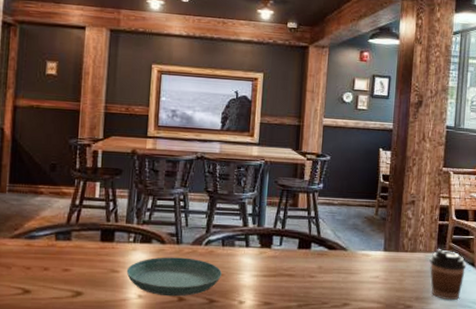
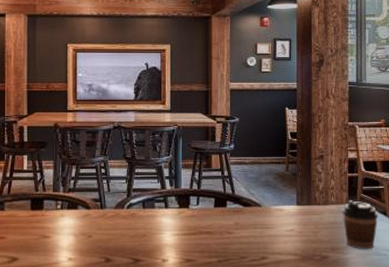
saucer: present [126,257,222,297] -> none [56,221,144,258]

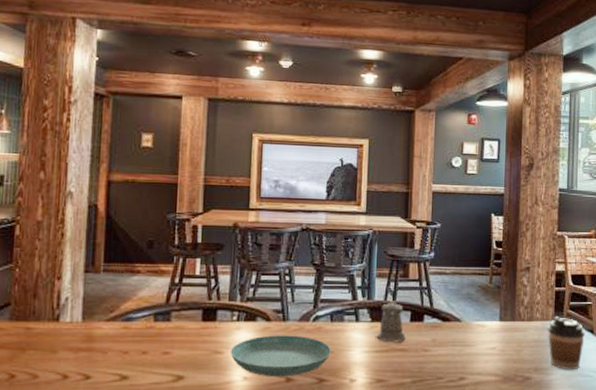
saucer: none [56,221,144,258] -> present [230,335,331,377]
pepper shaker: none [185,189,211,226] -> present [377,301,406,343]

